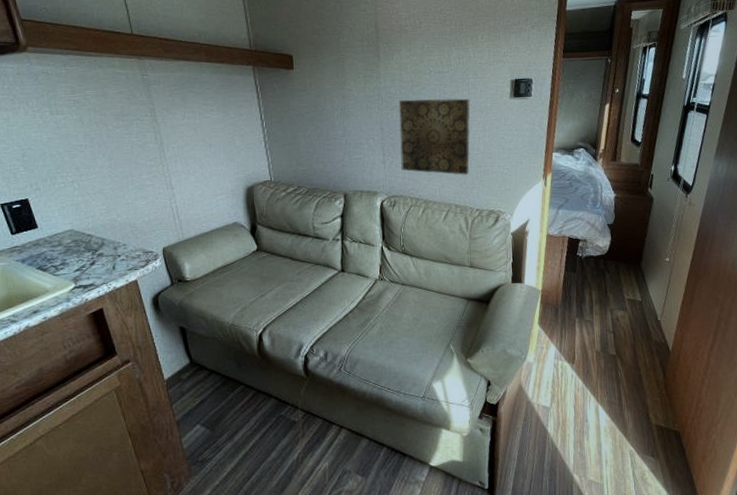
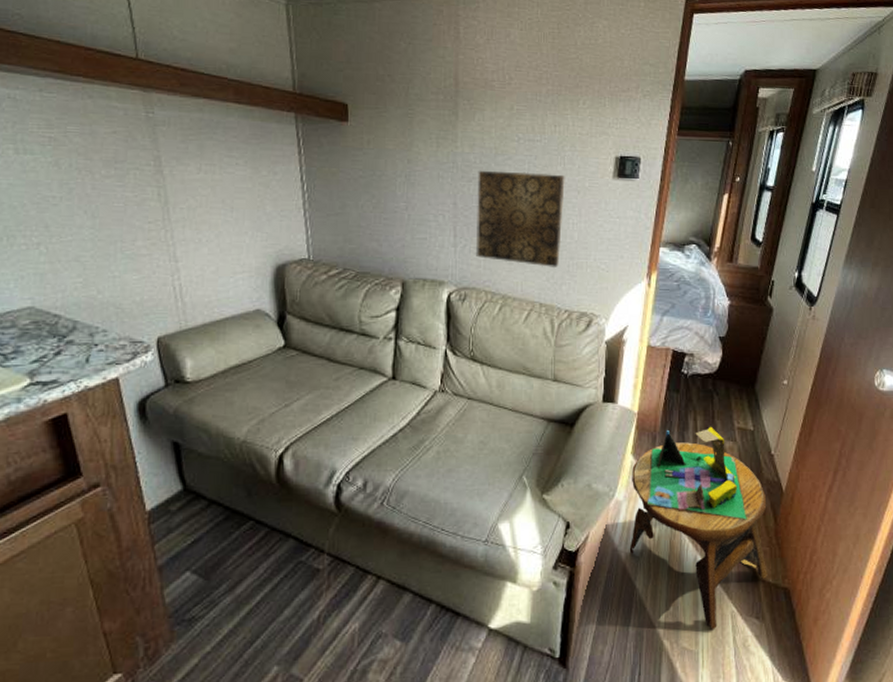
side table: none [539,299,660,465] -> present [629,426,768,629]

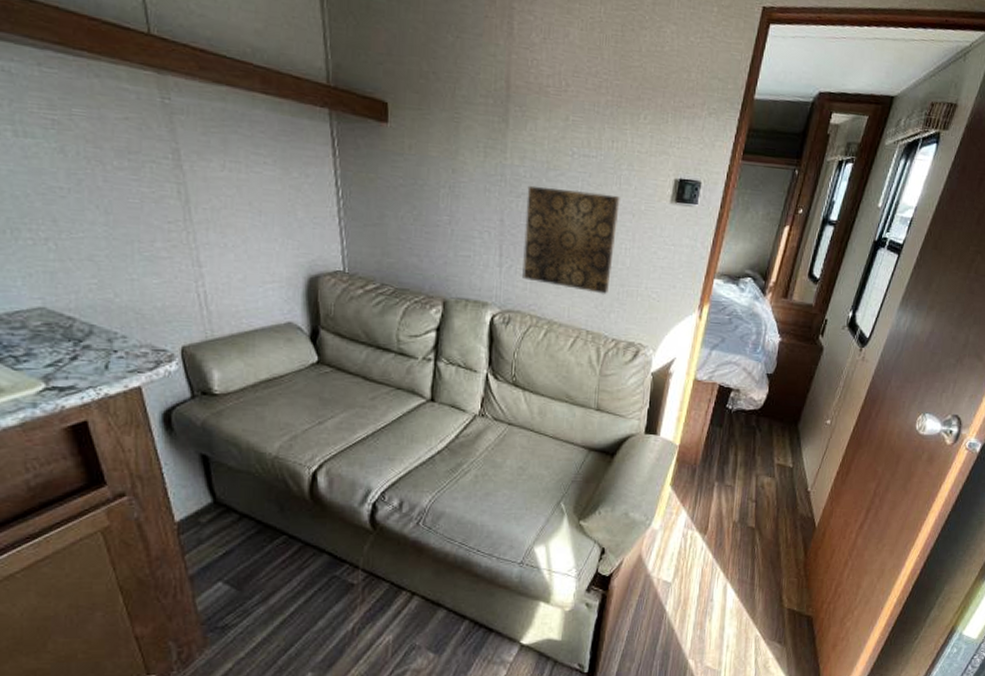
side table: present [629,426,768,629] -> none [661,461,799,651]

